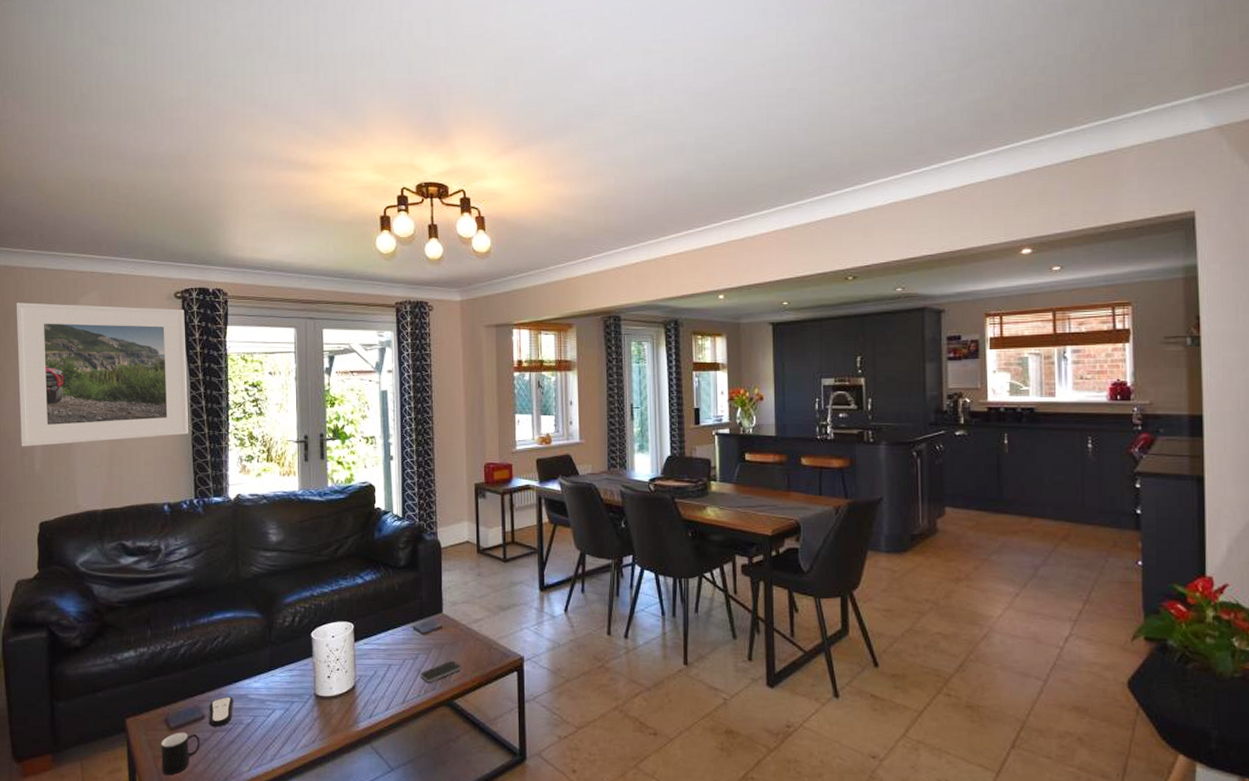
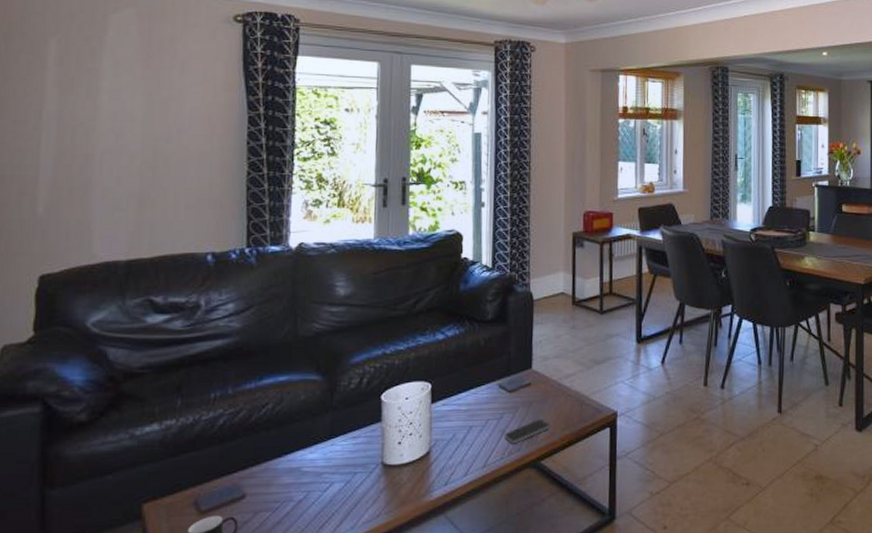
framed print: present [16,302,189,447] -> none [19,15,246,186]
remote control: present [209,696,234,727] -> none [251,471,284,507]

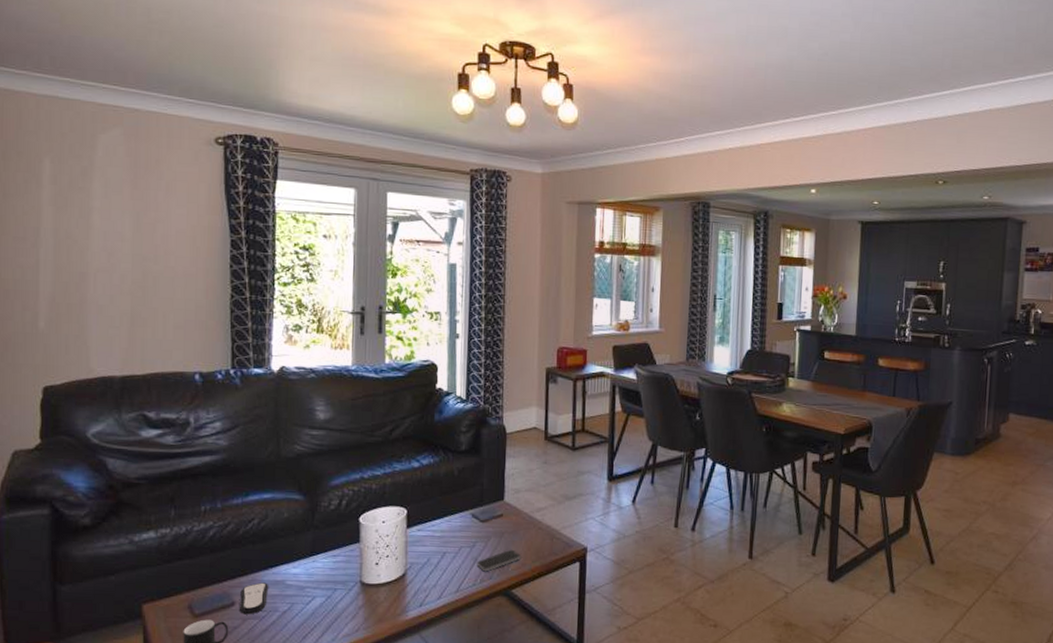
remote control: none [251,471,284,507] -> present [240,582,269,615]

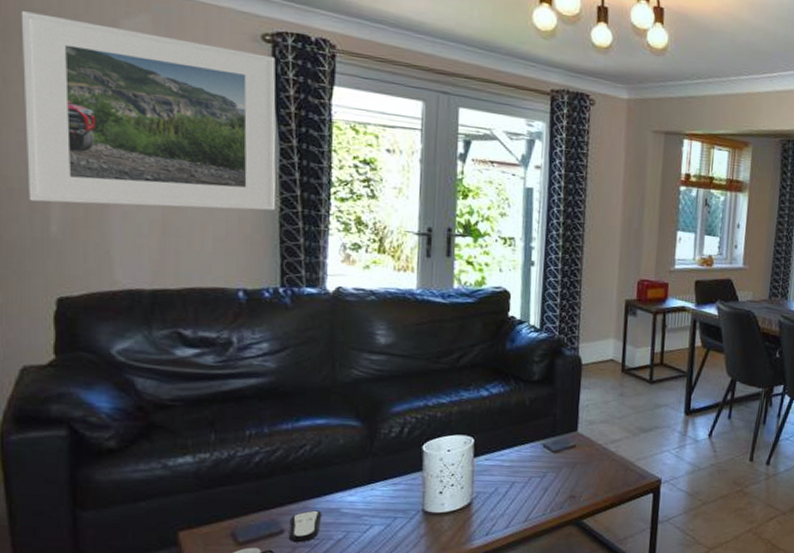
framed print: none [18,134,227,301] -> present [21,11,276,211]
smartphone: present [476,549,521,572] -> none [547,480,593,502]

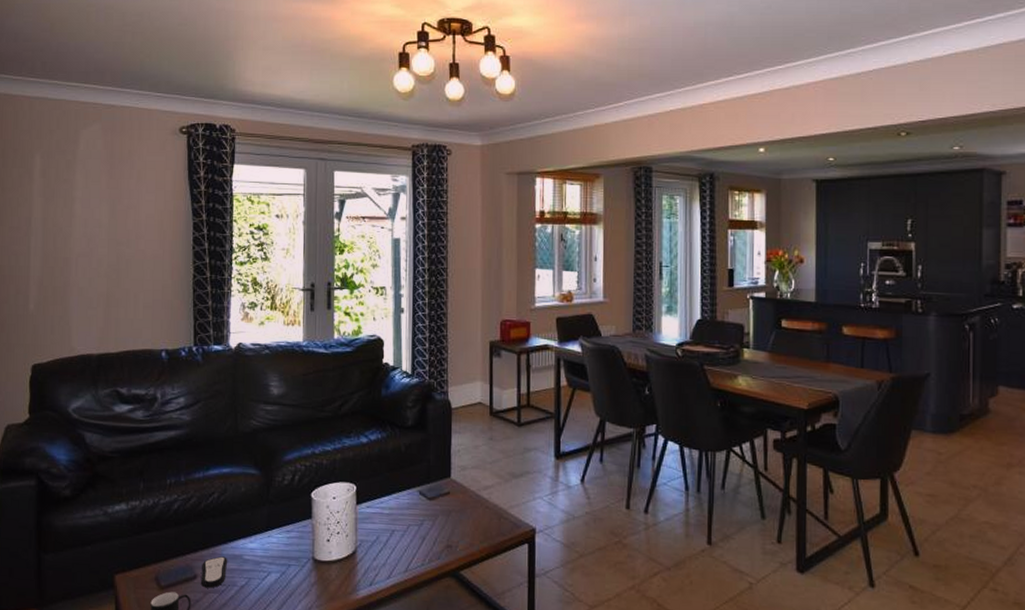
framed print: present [21,11,276,211] -> none [15,133,190,285]

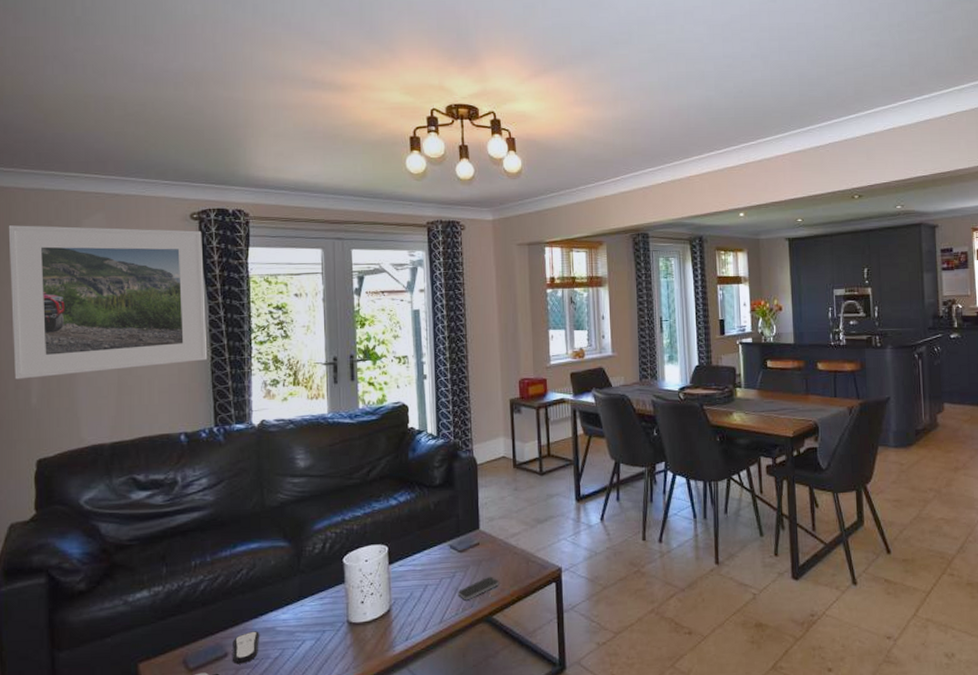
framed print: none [15,133,190,285] -> present [8,225,208,380]
smartphone: none [424,528,468,552] -> present [457,576,499,601]

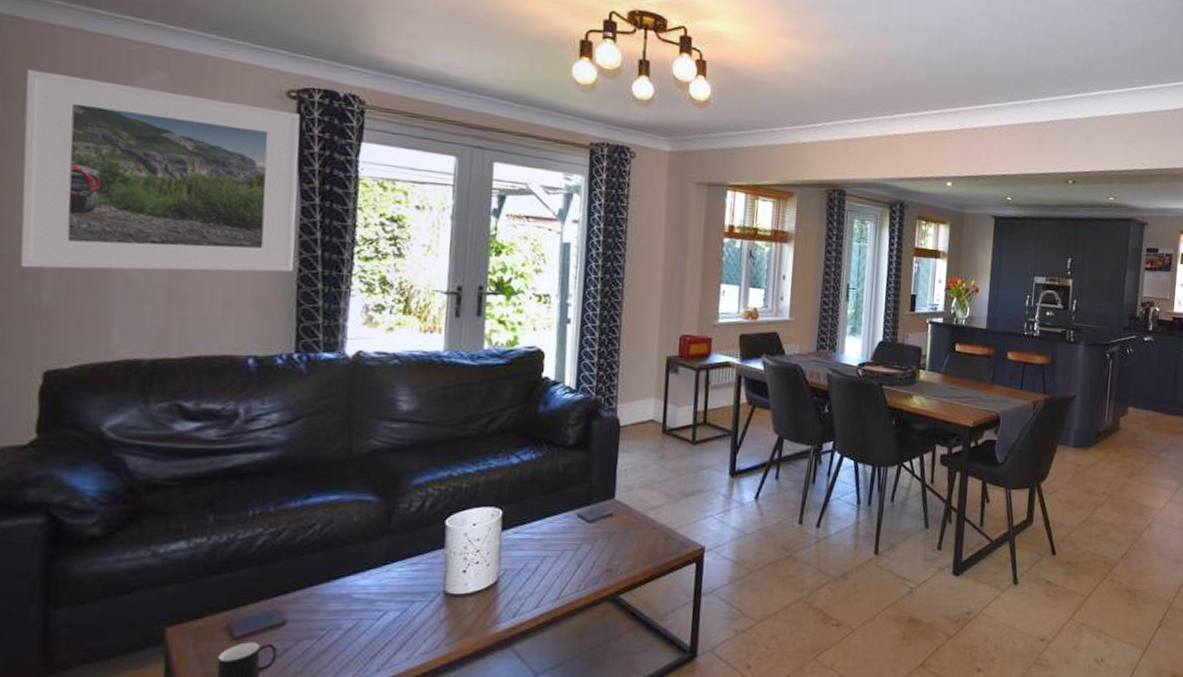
remote control: present [233,631,260,665] -> none [292,597,331,634]
smartphone: present [457,576,499,601] -> none [581,551,631,576]

